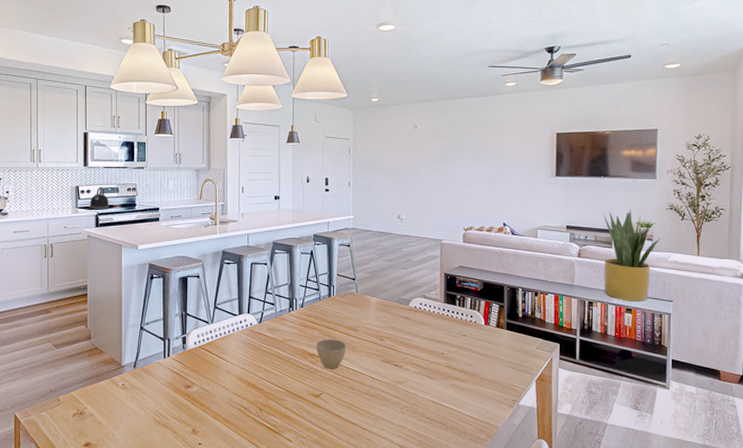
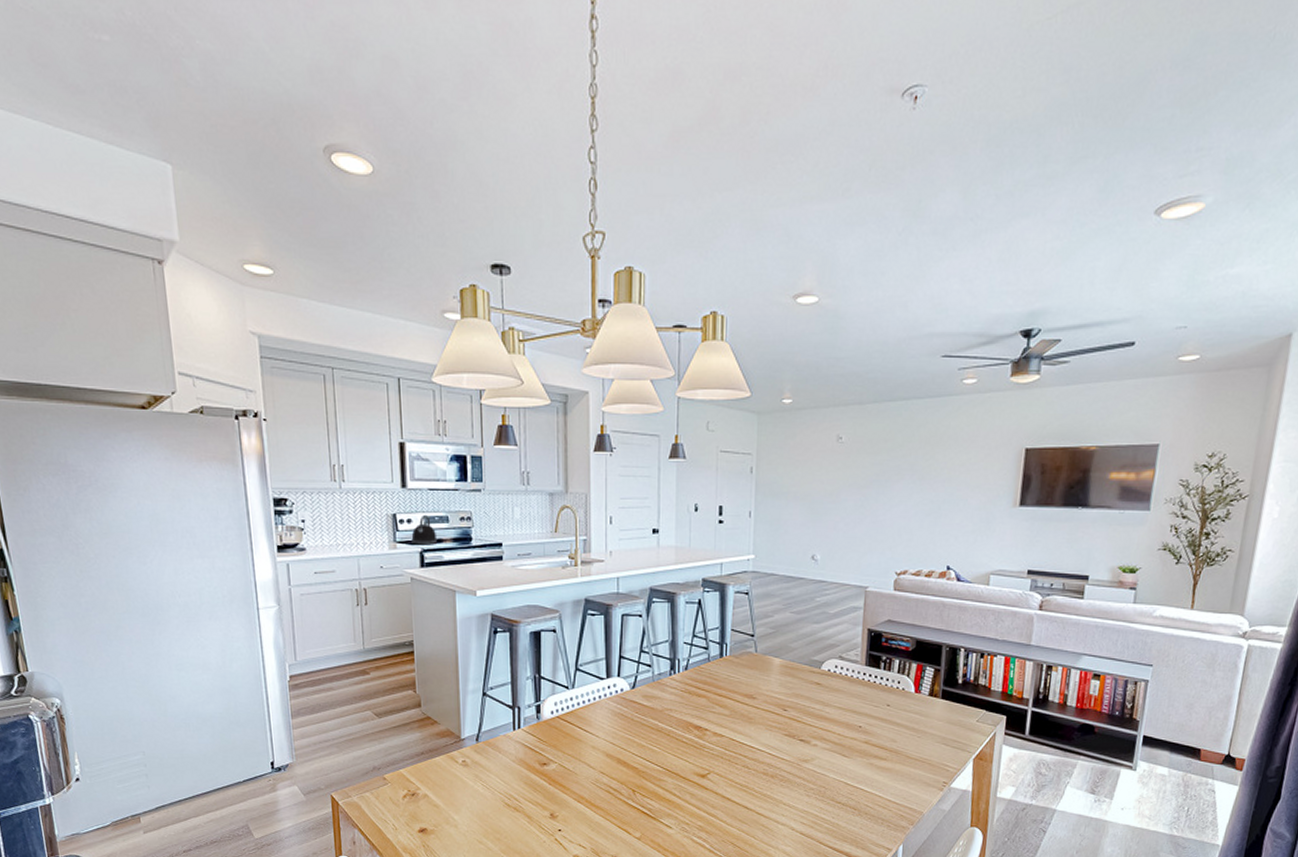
cup: present [315,339,347,369] -> none [702,708,742,745]
planter: present [603,209,661,302] -> none [1067,549,1147,667]

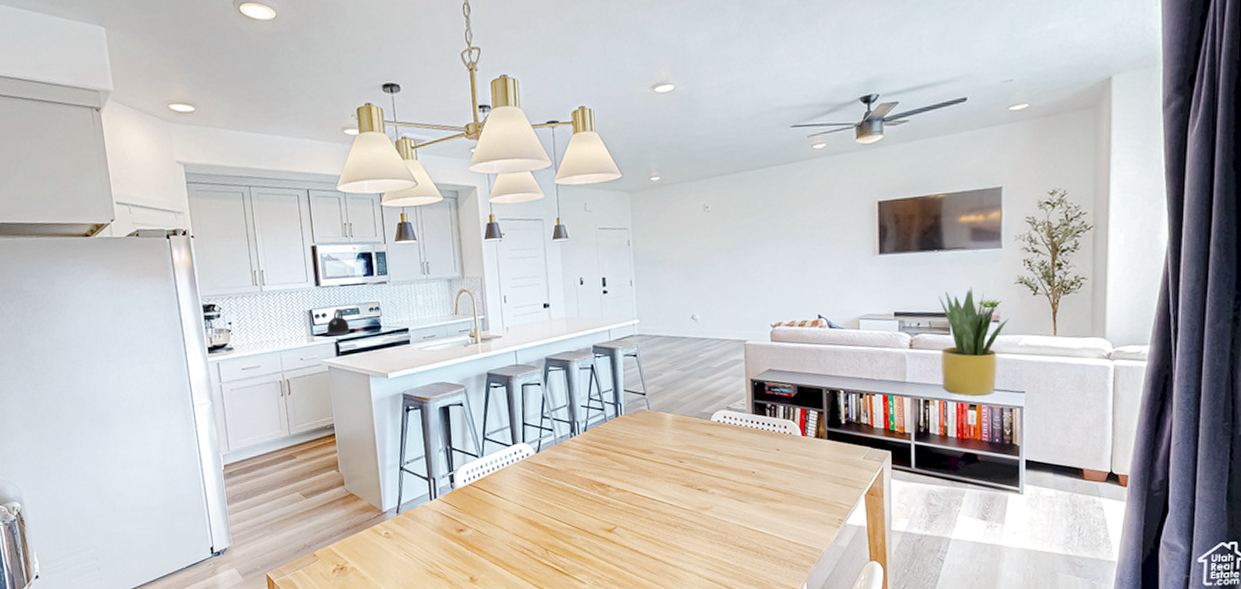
planter: none [1067,549,1147,667] -> present [939,286,1009,397]

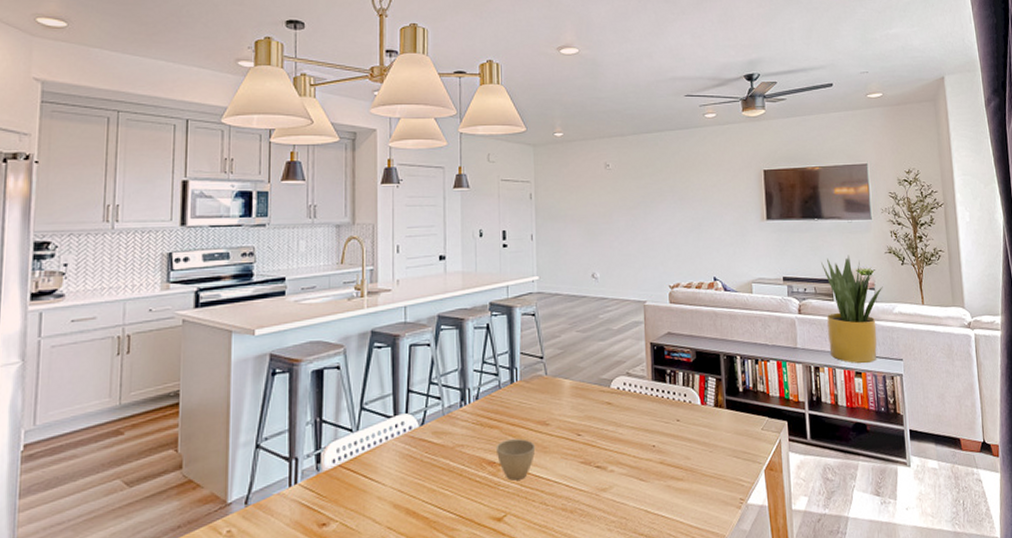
kettle: present [327,308,351,337] -> none [187,252,216,284]
cup: none [604,465,641,499] -> present [495,439,536,481]

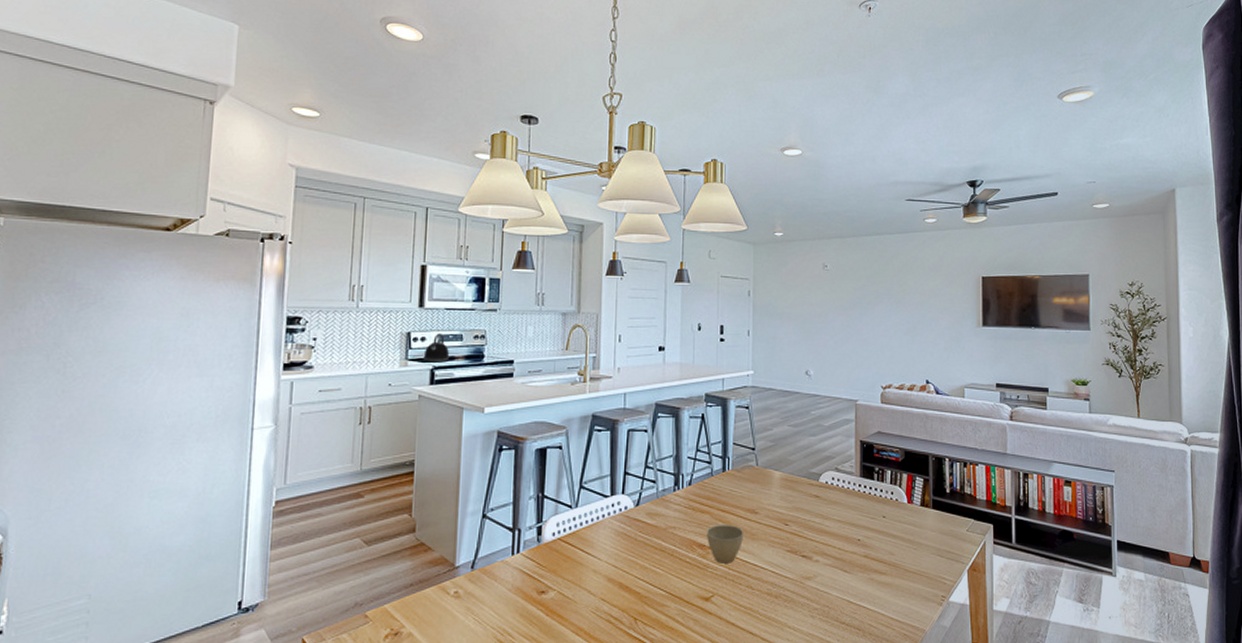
kettle: none [187,252,216,284] -> present [423,333,450,363]
planter: present [821,254,883,364] -> none [1036,364,1098,473]

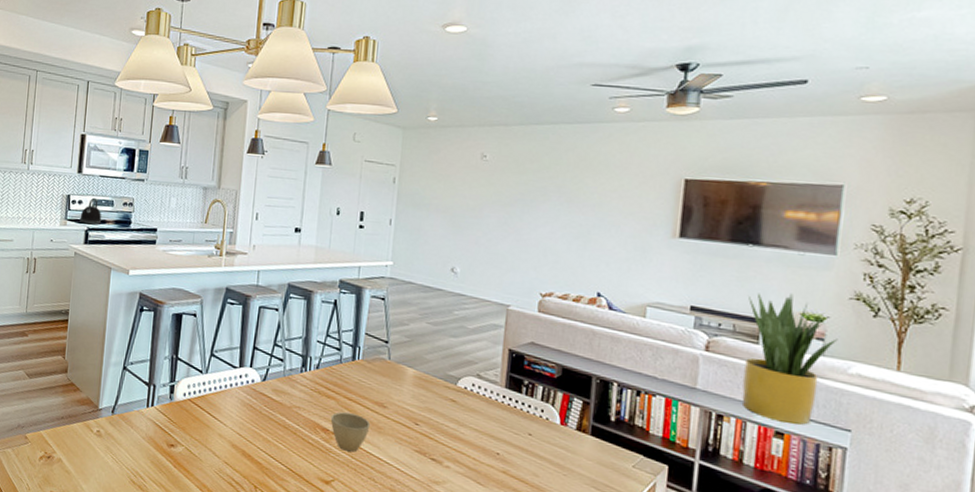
planter: none [1036,364,1098,473] -> present [741,293,838,426]

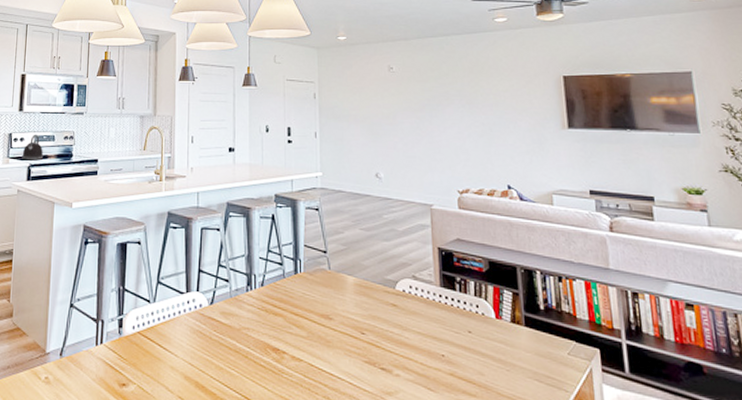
cup: present [330,411,371,452] -> none [279,329,319,371]
planter: present [741,293,838,426] -> none [637,170,719,296]

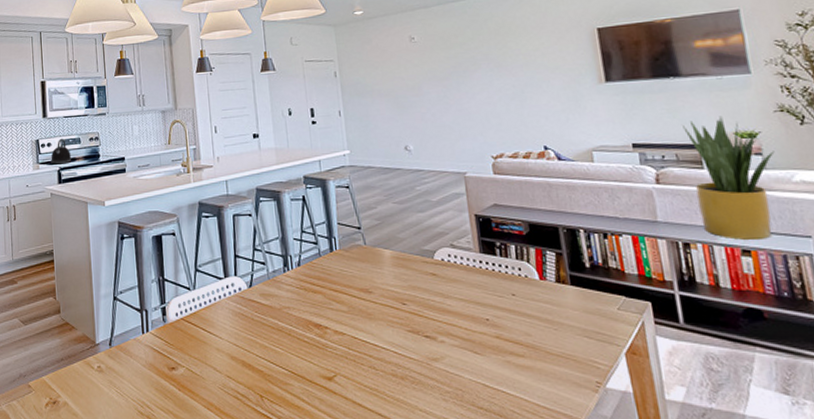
planter: none [637,170,719,296] -> present [683,115,775,241]

